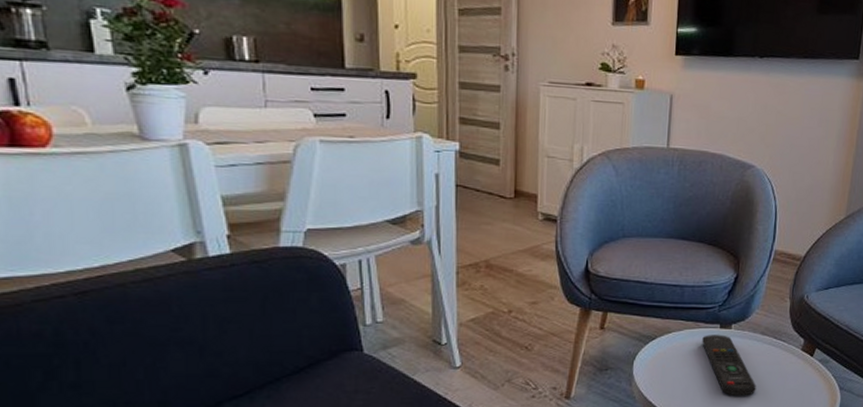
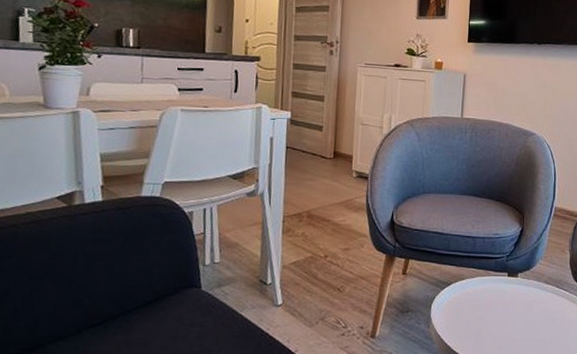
remote control: present [702,335,757,396] -> none [492,282,542,341]

